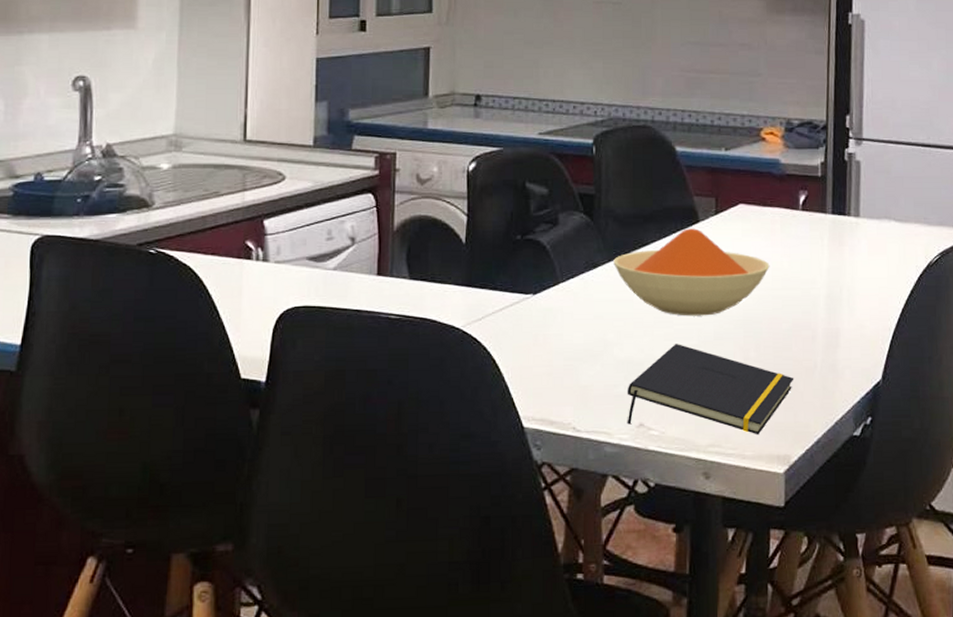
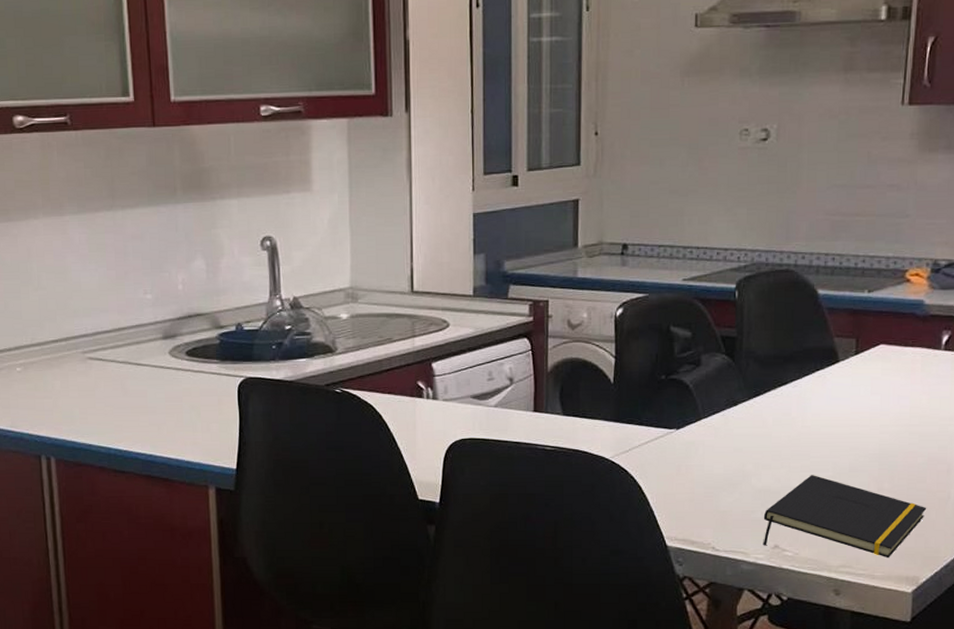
bowl: present [613,228,770,316] -> none [753,368,909,450]

